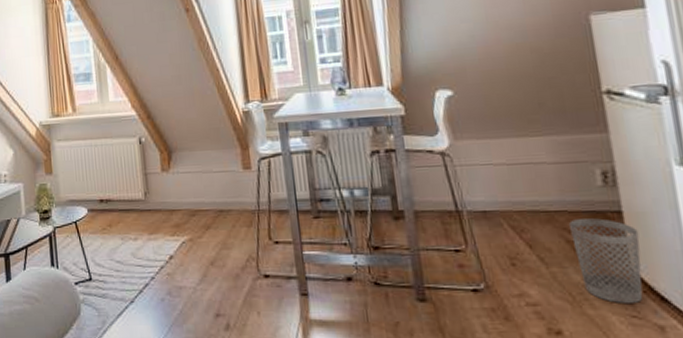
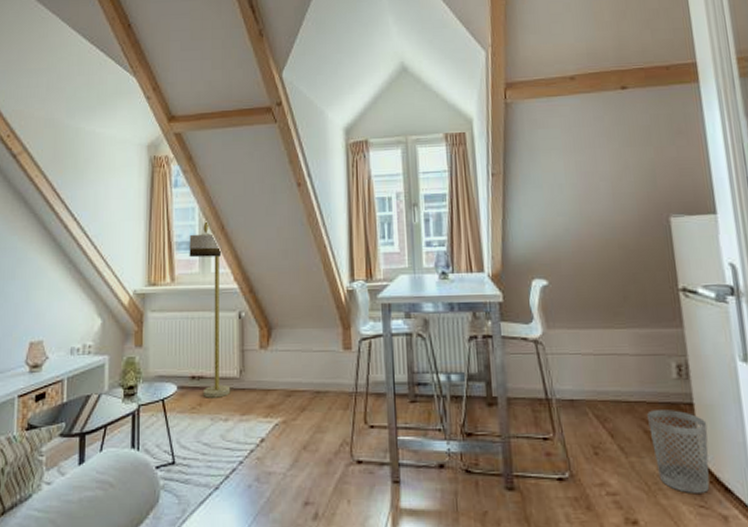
floor lamp: none [86,51,138,220] -> present [189,220,231,398]

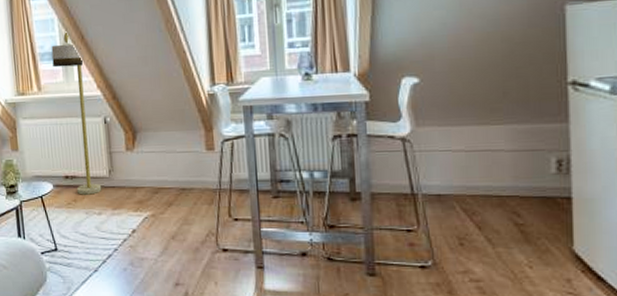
wastebasket: present [646,410,710,493] -> none [518,204,585,281]

